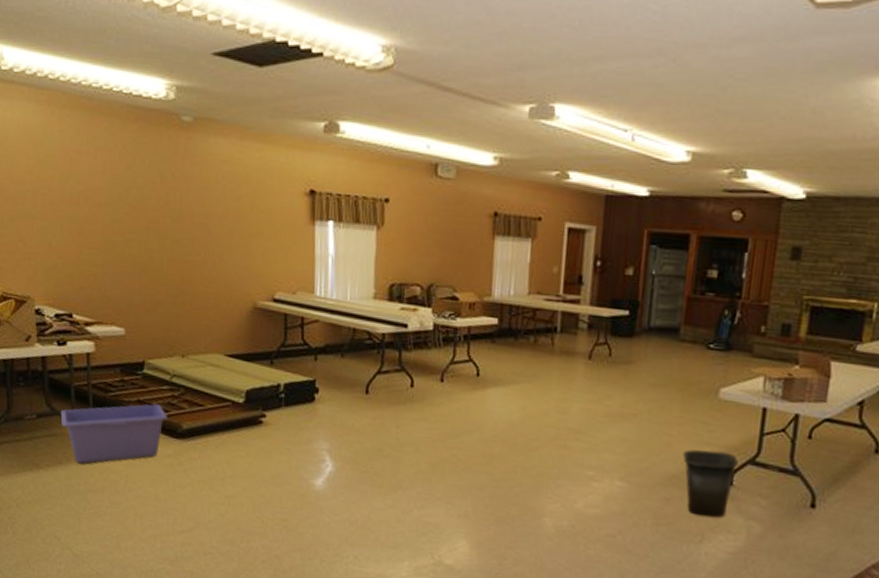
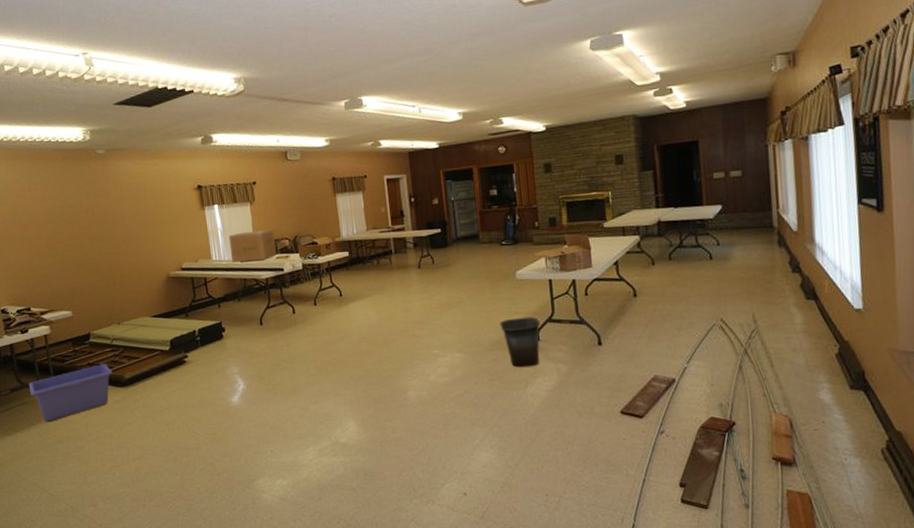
box: none [340,265,403,309] -> present [229,229,277,263]

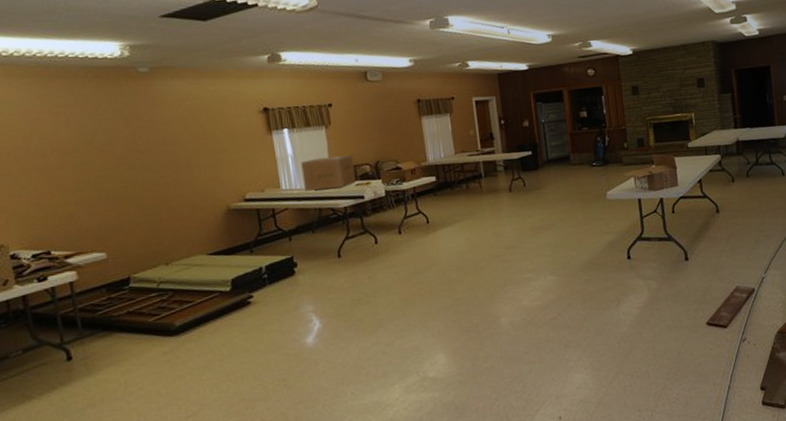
storage bin: present [28,364,112,422] -> none [48,311,159,384]
waste bin: present [500,316,541,368] -> none [592,236,632,287]

